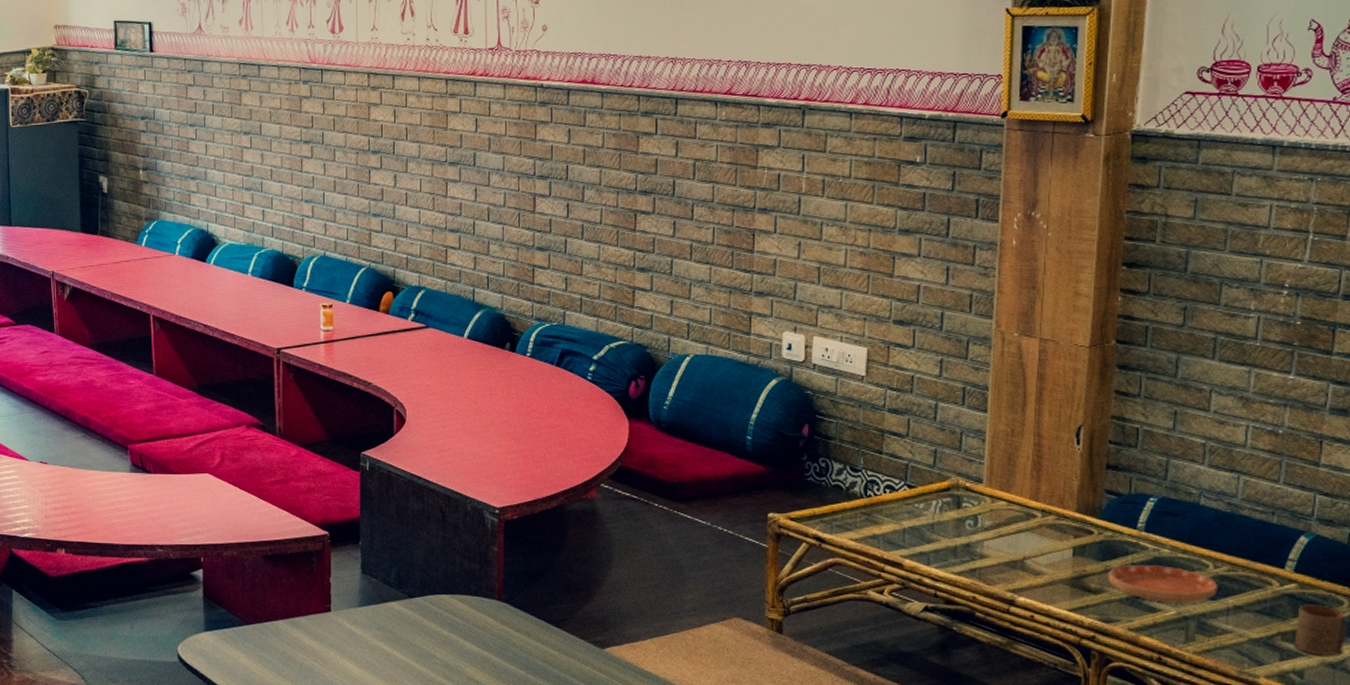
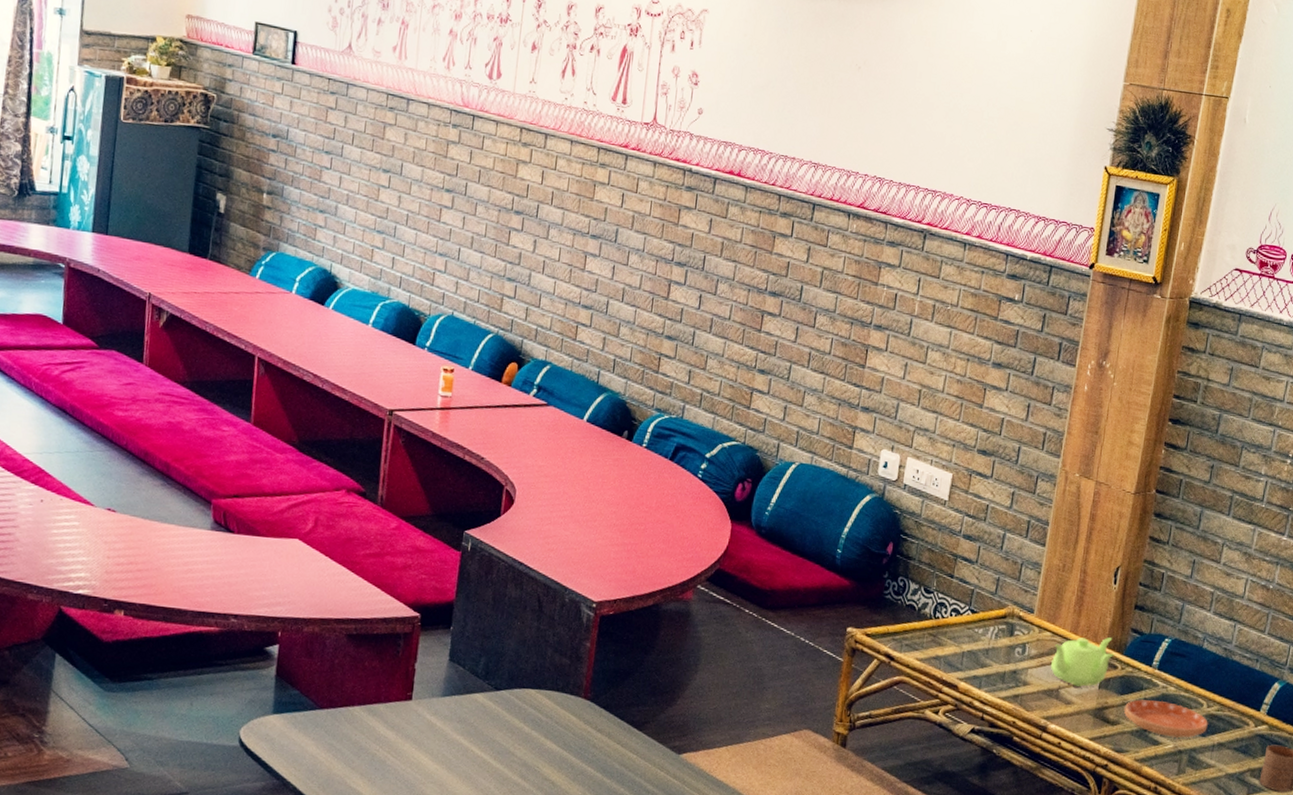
teapot: none [1011,502,1088,557] -> present [1051,637,1115,688]

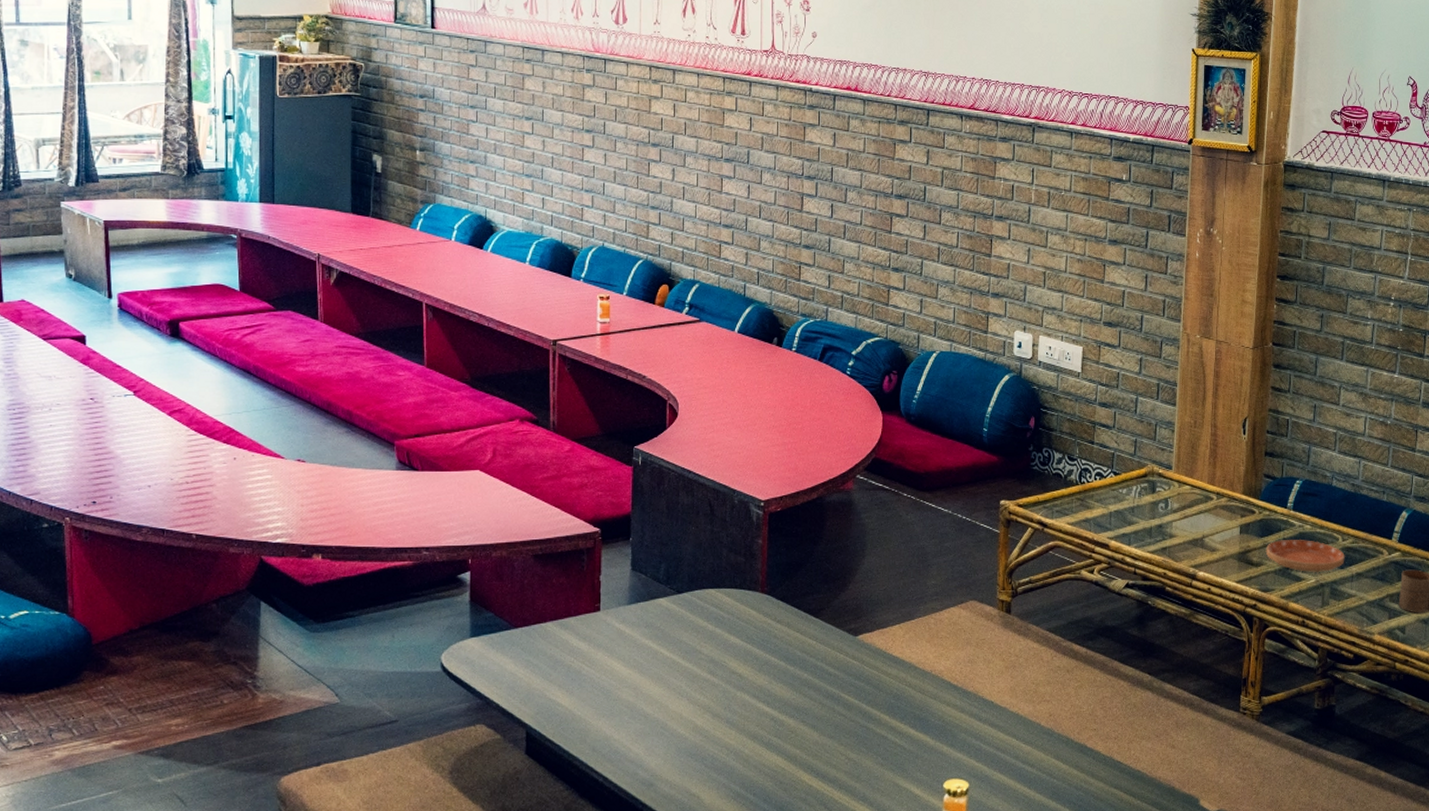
teapot: present [1051,637,1115,688] -> none [1194,485,1251,535]

